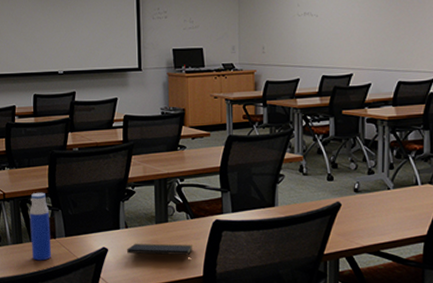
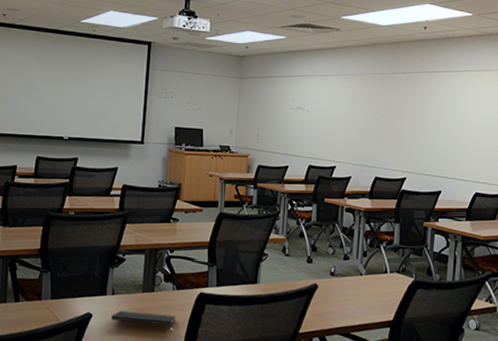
water bottle: present [29,192,52,261] -> none [14,252,38,322]

